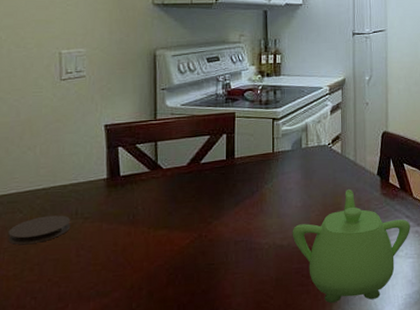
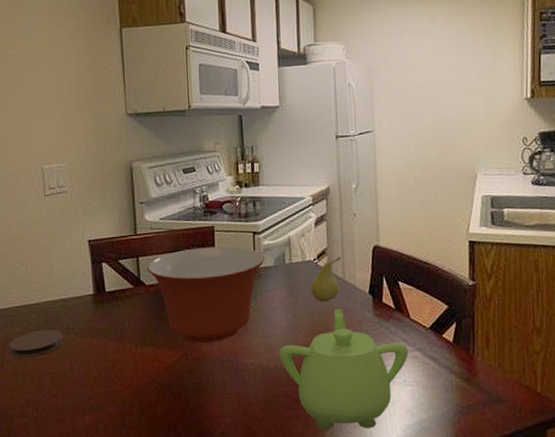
mixing bowl: none [165,131,283,225] -> present [147,246,265,343]
fruit: none [325,142,354,184] -> present [311,257,342,302]

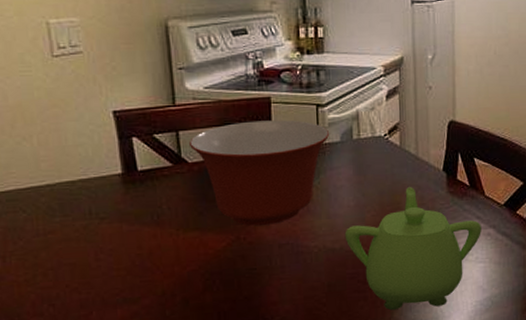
coaster: present [9,329,64,358] -> none [12,215,86,248]
fruit: present [311,257,342,302] -> none [381,132,415,180]

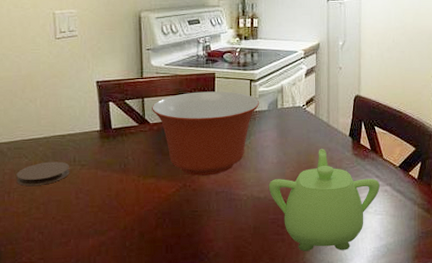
coaster: none [12,215,86,248] -> present [16,161,70,187]

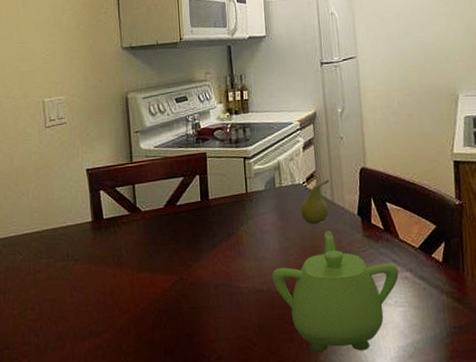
coaster: present [16,161,70,187] -> none [11,257,64,285]
mixing bowl: present [152,91,260,176] -> none [143,172,256,268]
fruit: none [299,104,327,143] -> present [301,179,330,225]

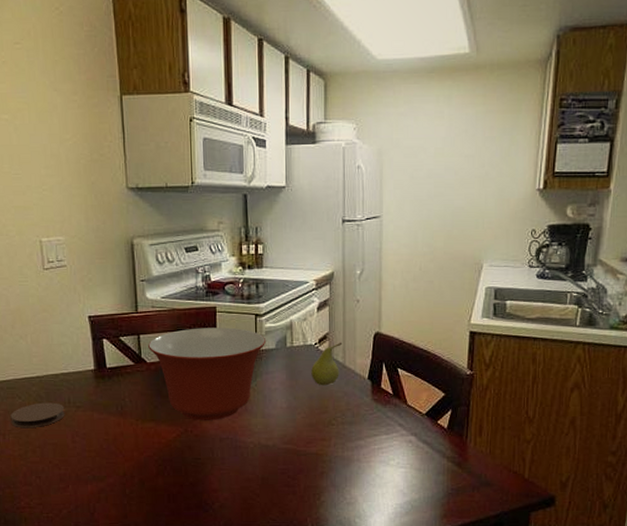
coaster: none [11,257,64,285] -> present [10,402,65,429]
mixing bowl: none [143,172,256,268] -> present [148,327,267,420]
teapot: present [271,231,399,353] -> none [277,393,403,506]

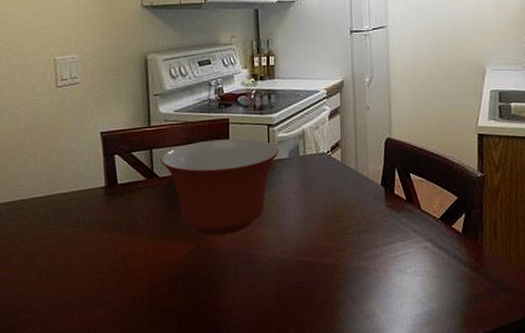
coaster: present [10,402,65,429] -> none [16,222,73,252]
fruit: present [311,342,343,386] -> none [324,149,355,194]

